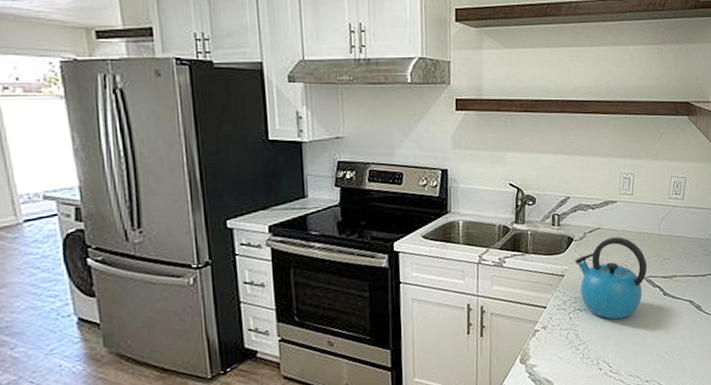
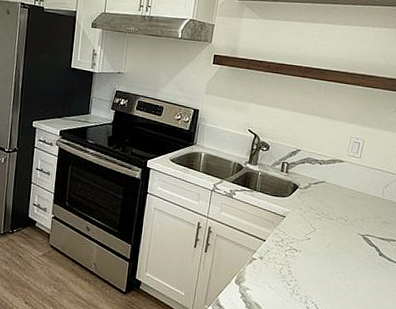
kettle: present [575,237,648,320] -> none [297,192,367,268]

